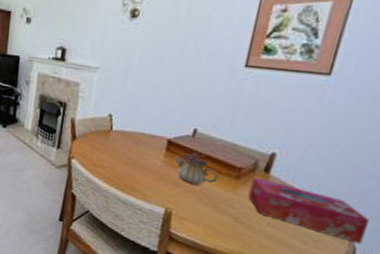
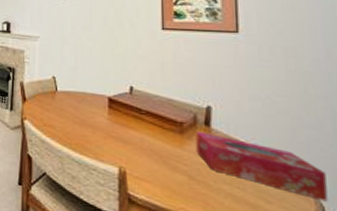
teapot: present [174,152,219,185] -> none [118,108,163,141]

